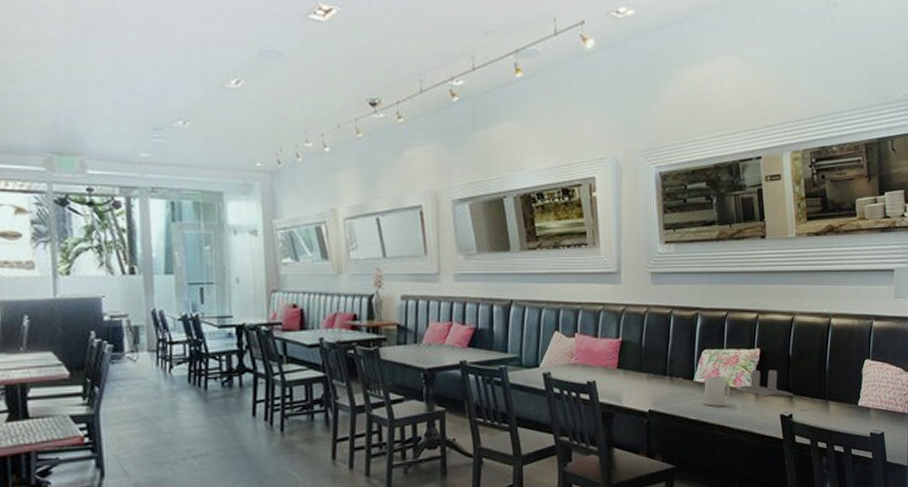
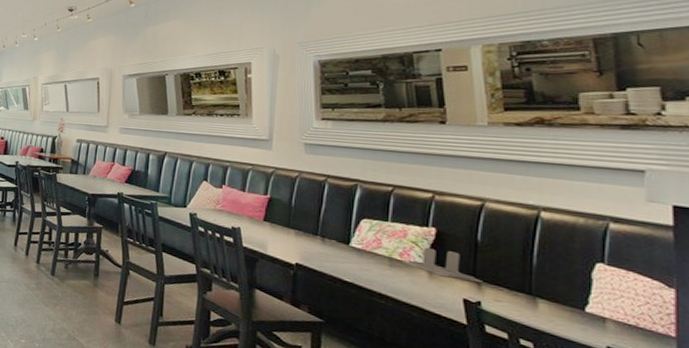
mug: present [704,376,731,407] -> none [361,244,396,276]

